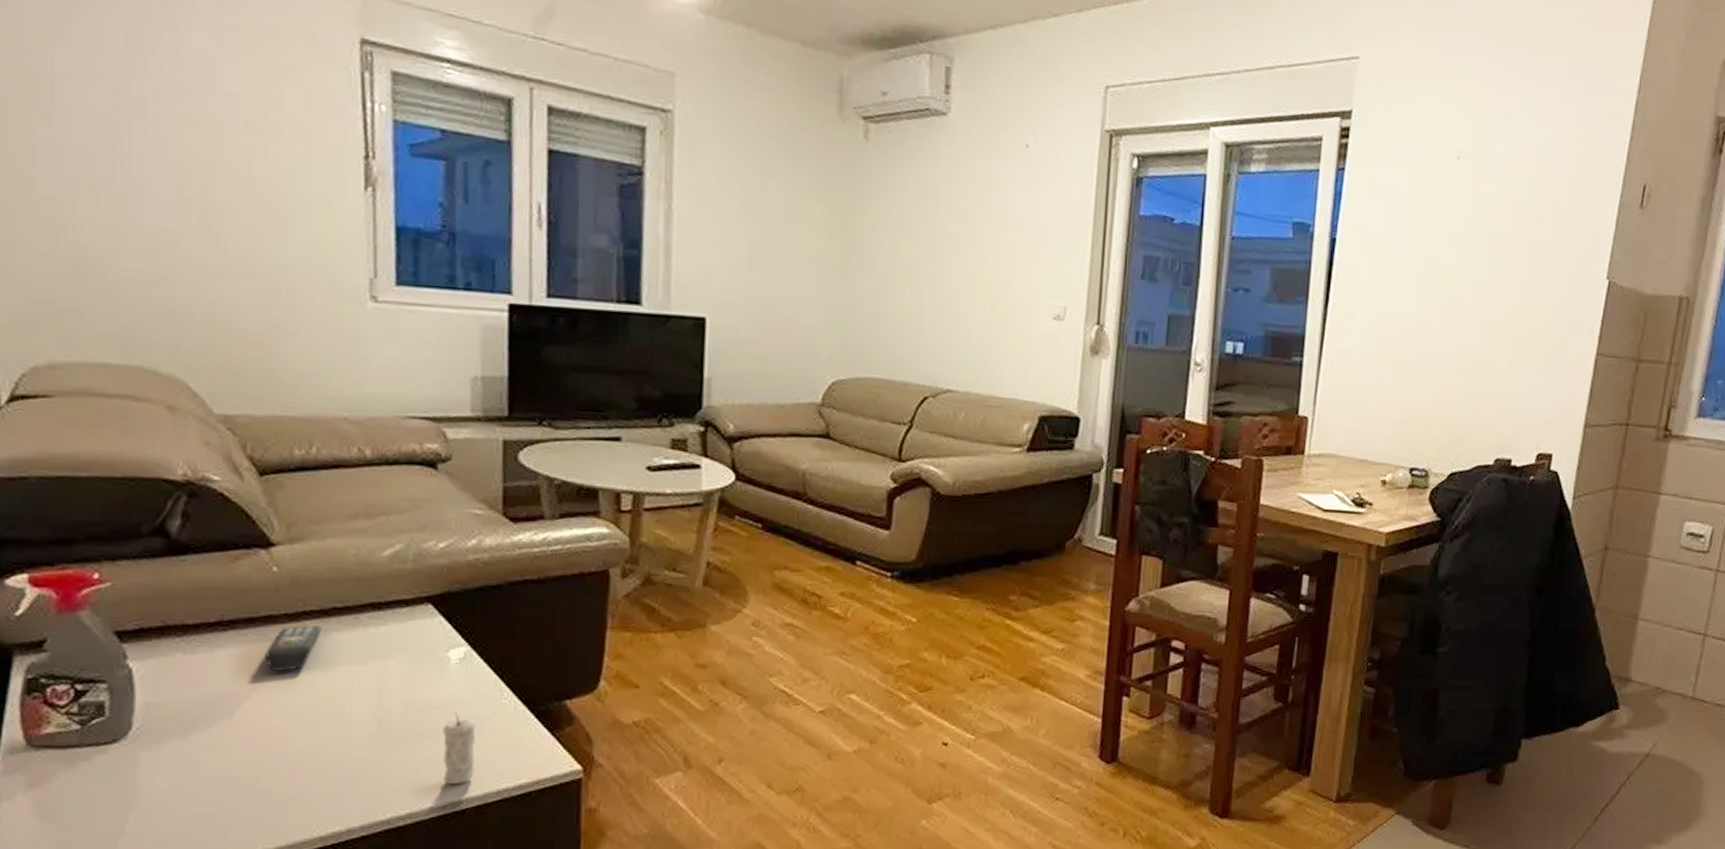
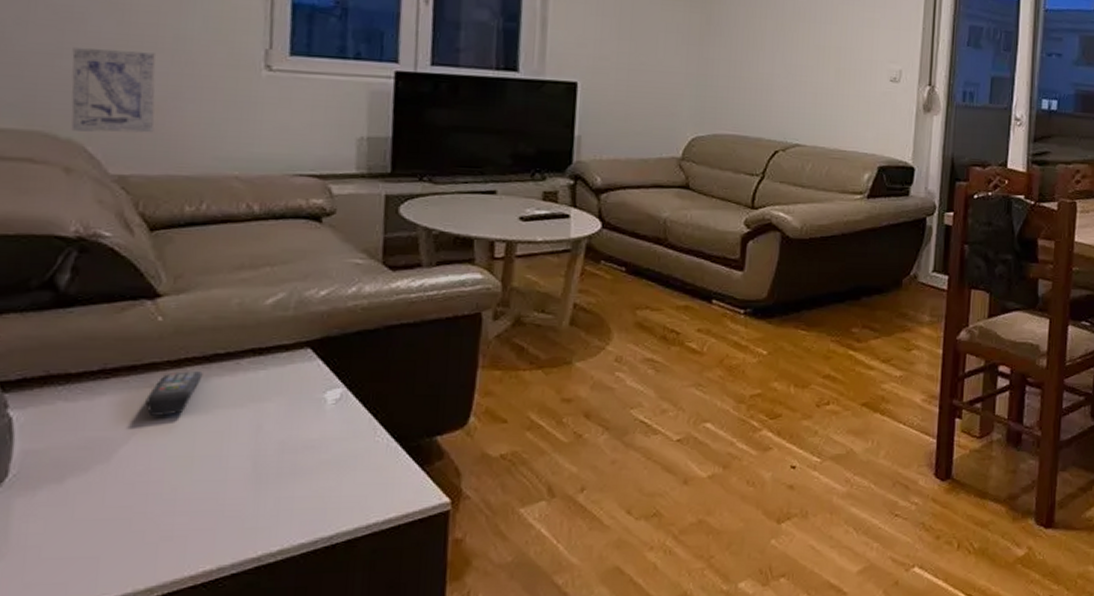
wall art: none [168,274,258,370] -> present [71,46,156,133]
candle: present [443,712,476,784] -> none [315,451,349,520]

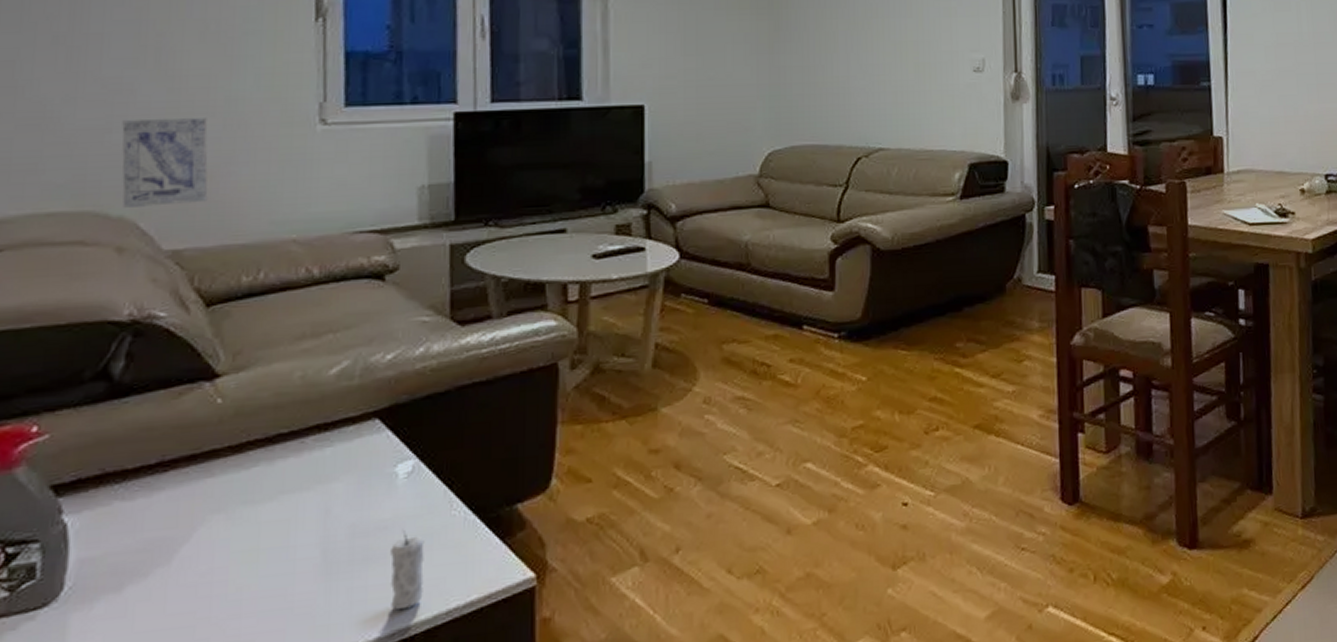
remote control: present [145,371,203,416] -> none [207,455,266,509]
candle: none [315,451,349,520] -> present [390,530,425,609]

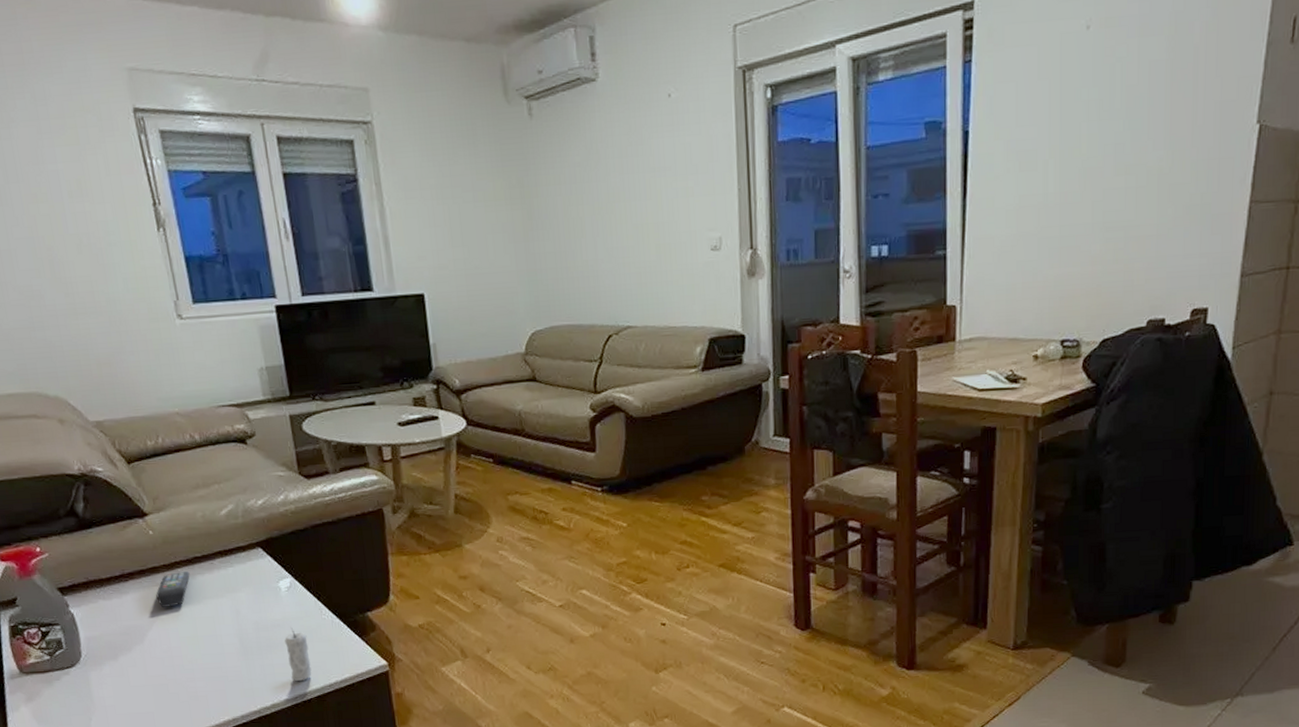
wall art: present [122,116,208,208] -> none [40,315,112,389]
remote control: none [207,455,266,509] -> present [156,571,190,607]

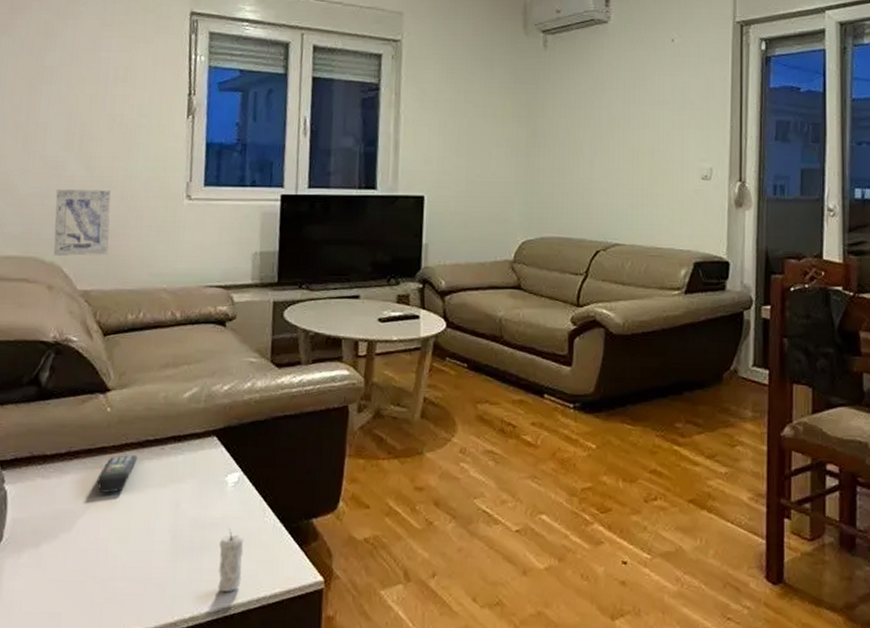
wall art: none [40,315,112,389] -> present [53,188,111,256]

